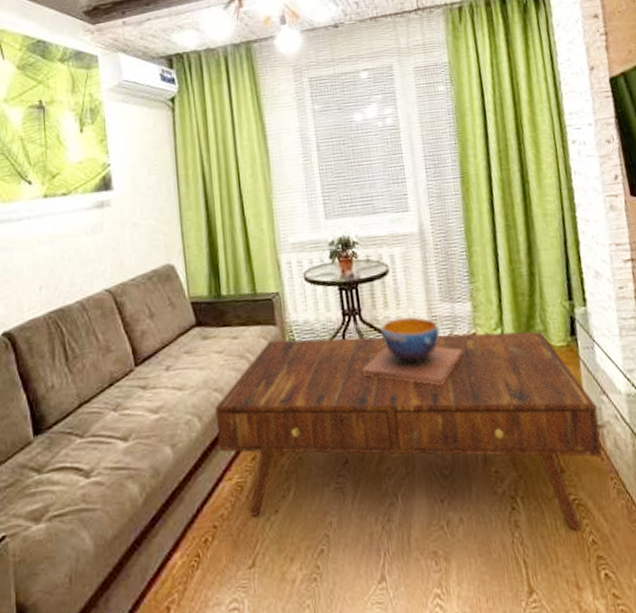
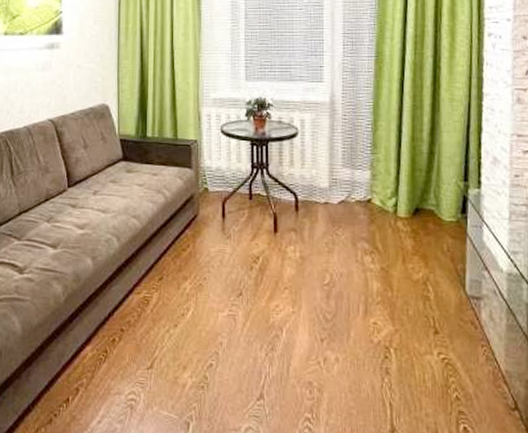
coffee table: present [215,331,603,530] -> none [131,181,478,386]
decorative bowl: present [362,317,463,386] -> none [263,176,357,241]

